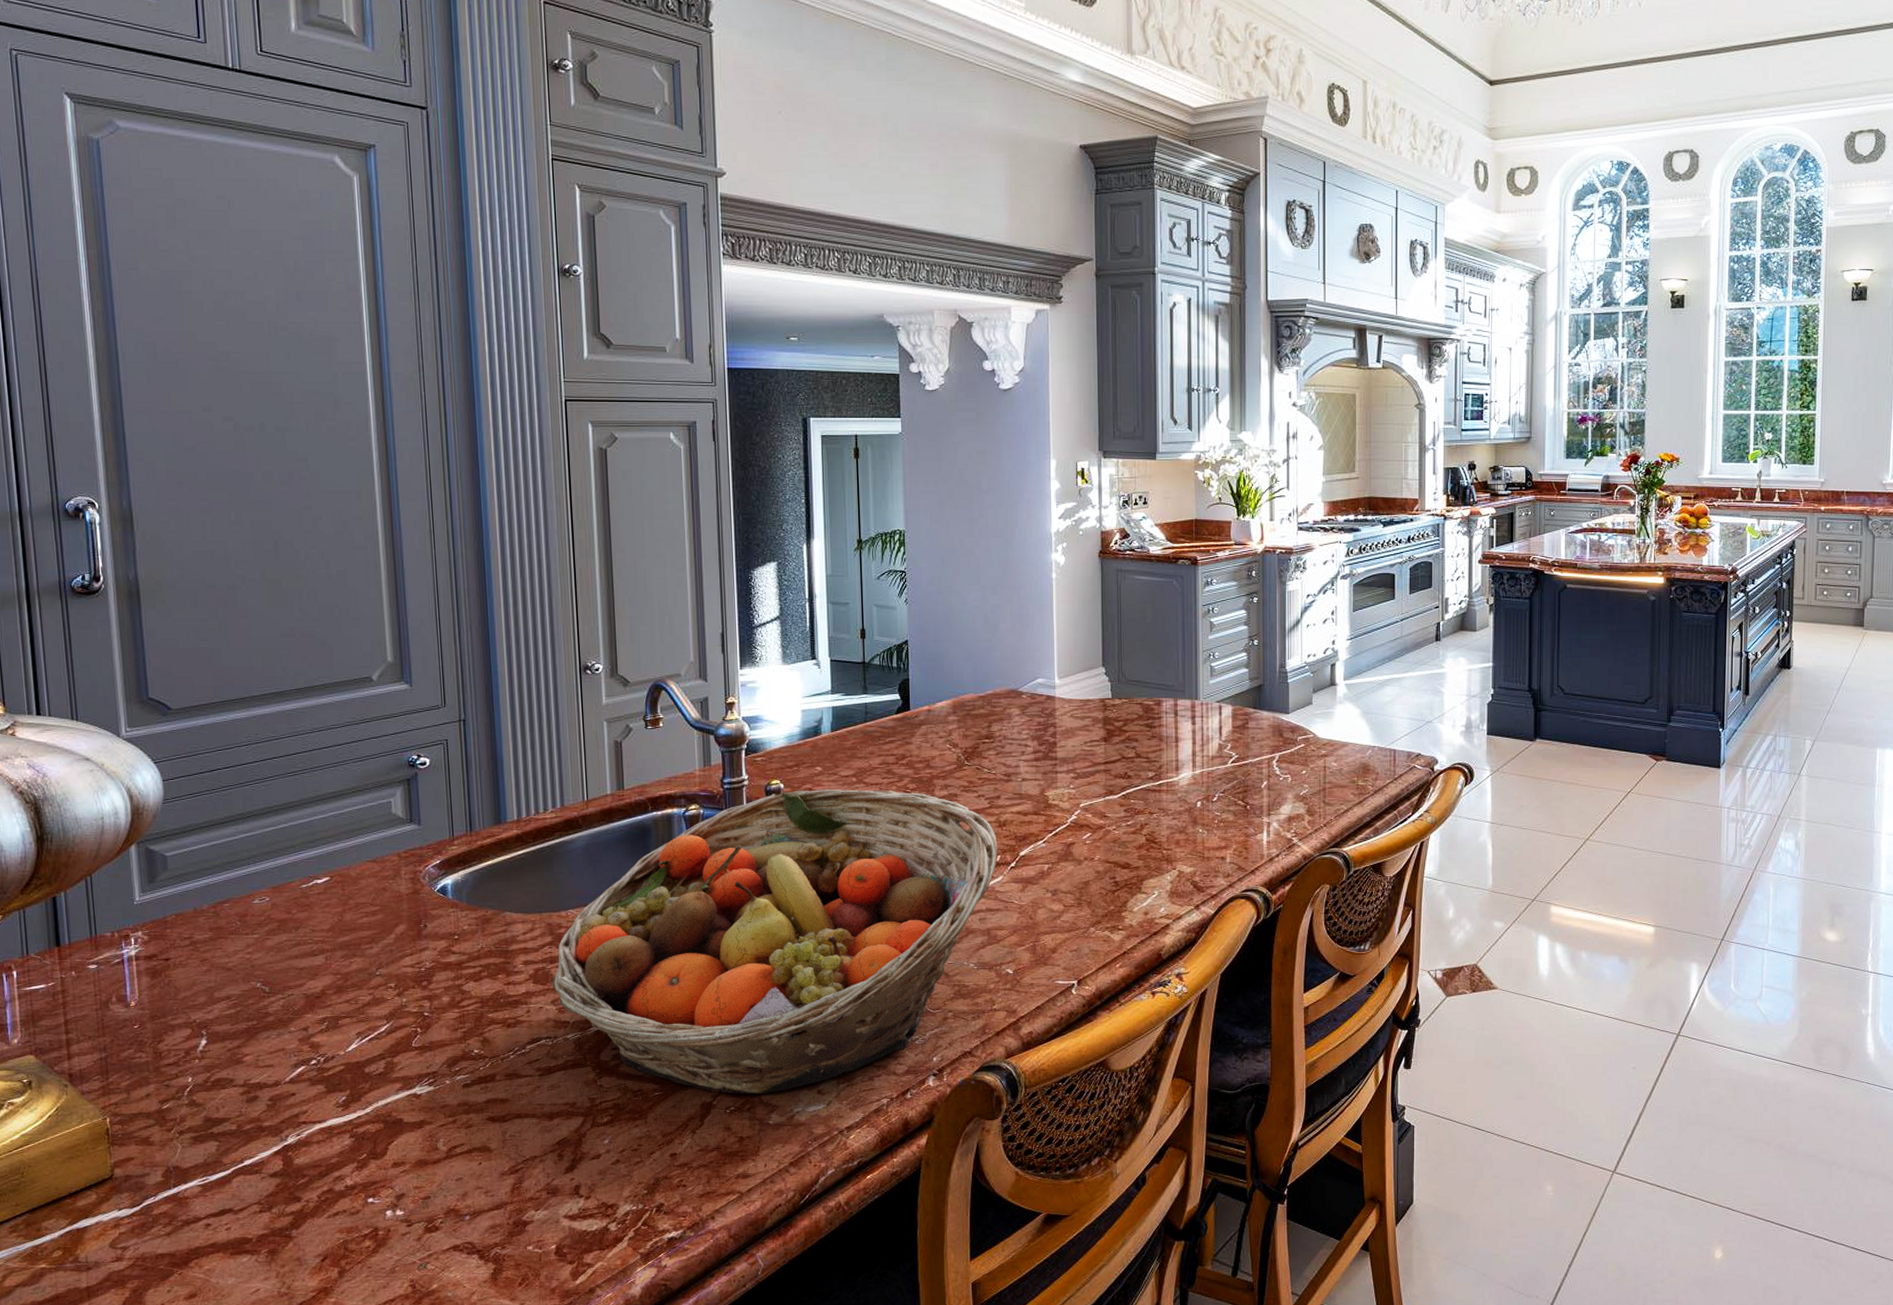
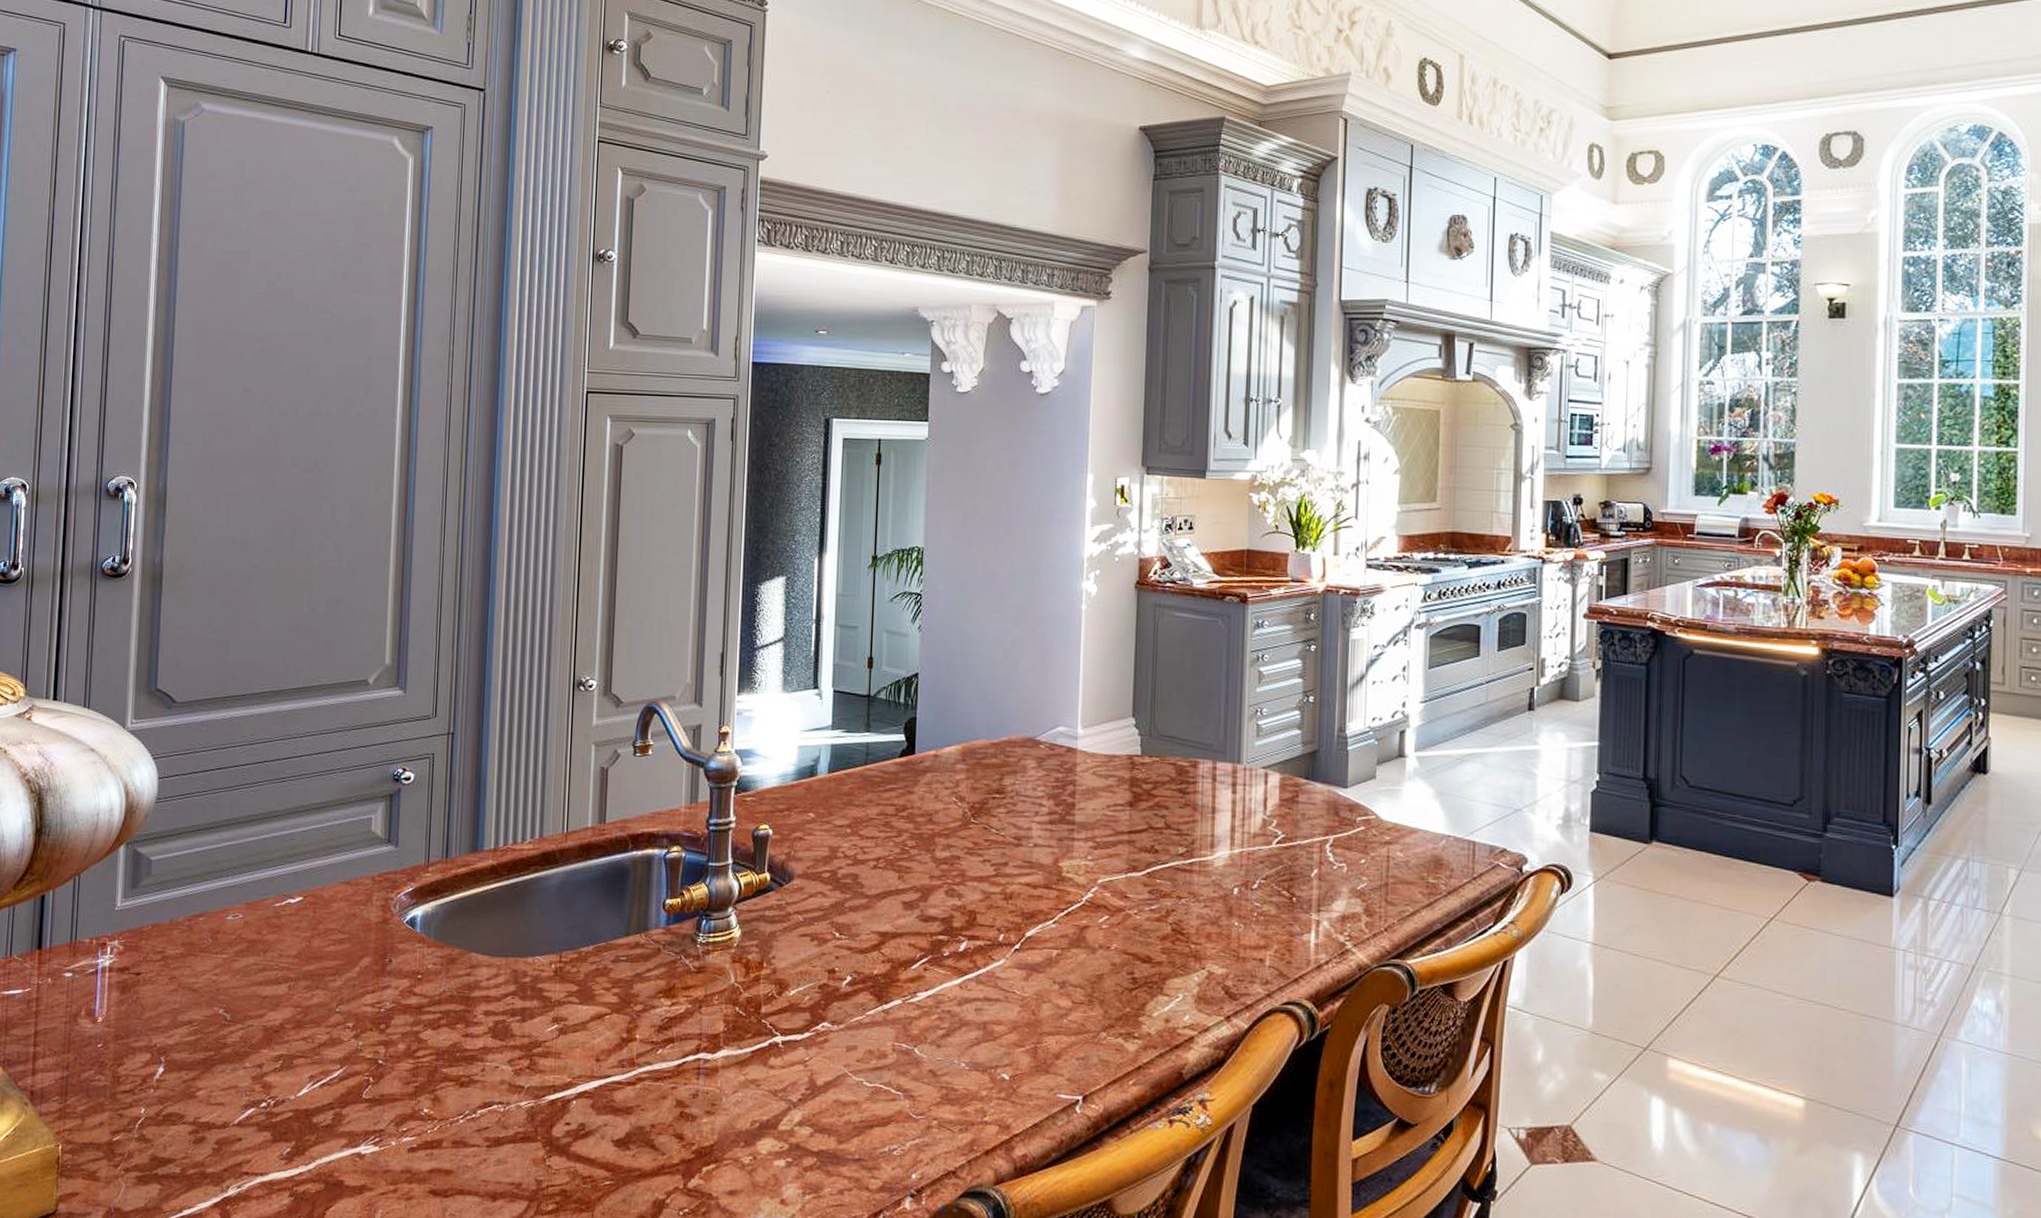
fruit basket: present [552,788,998,1094] -> none [510,838,1002,1197]

